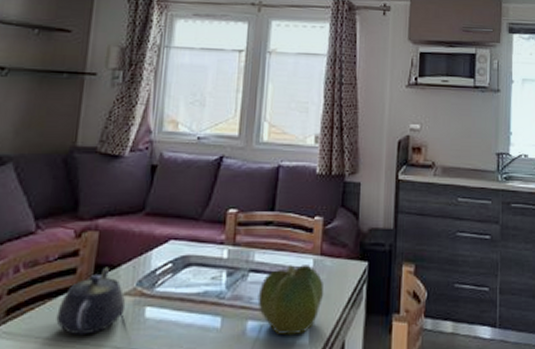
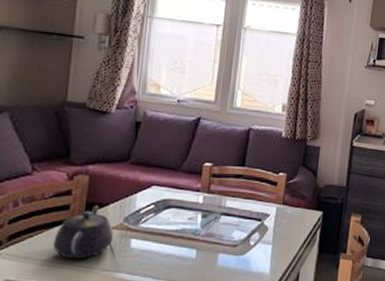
cabbage: present [258,265,324,336] -> none [228,211,285,267]

